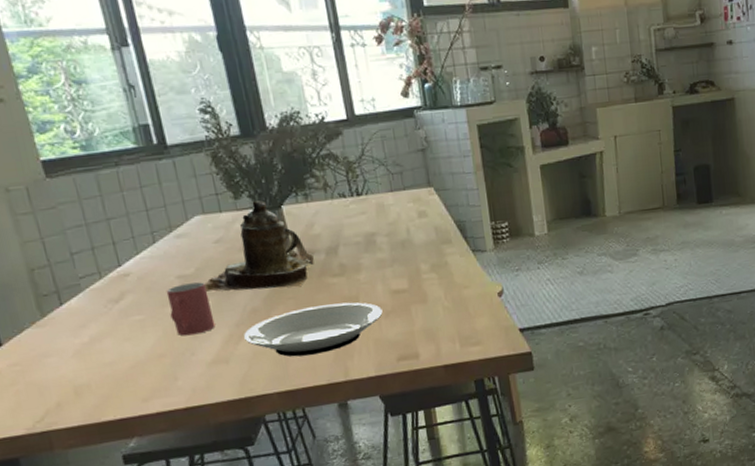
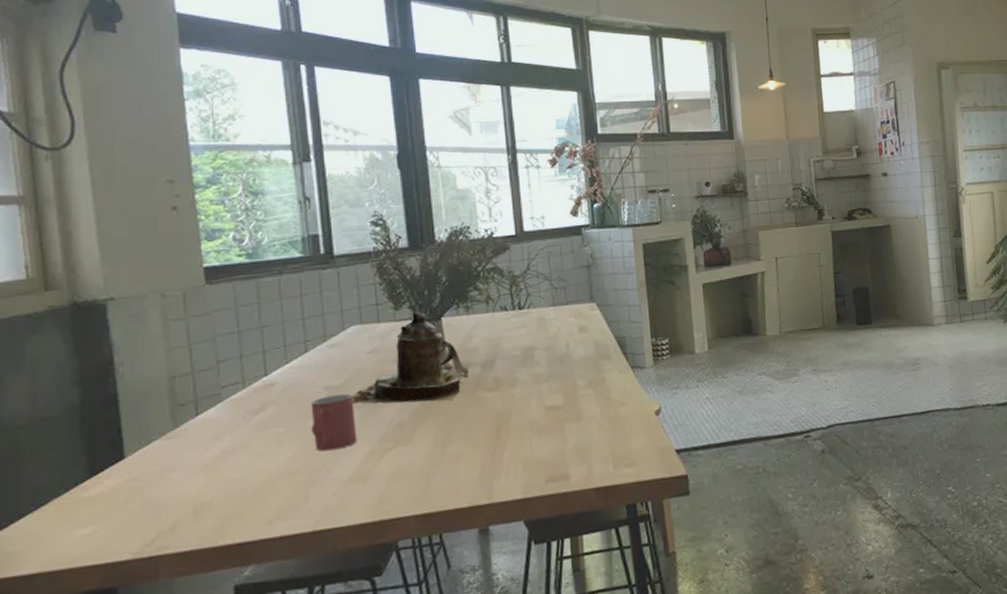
plate: present [244,302,383,357] -> none [387,418,535,476]

